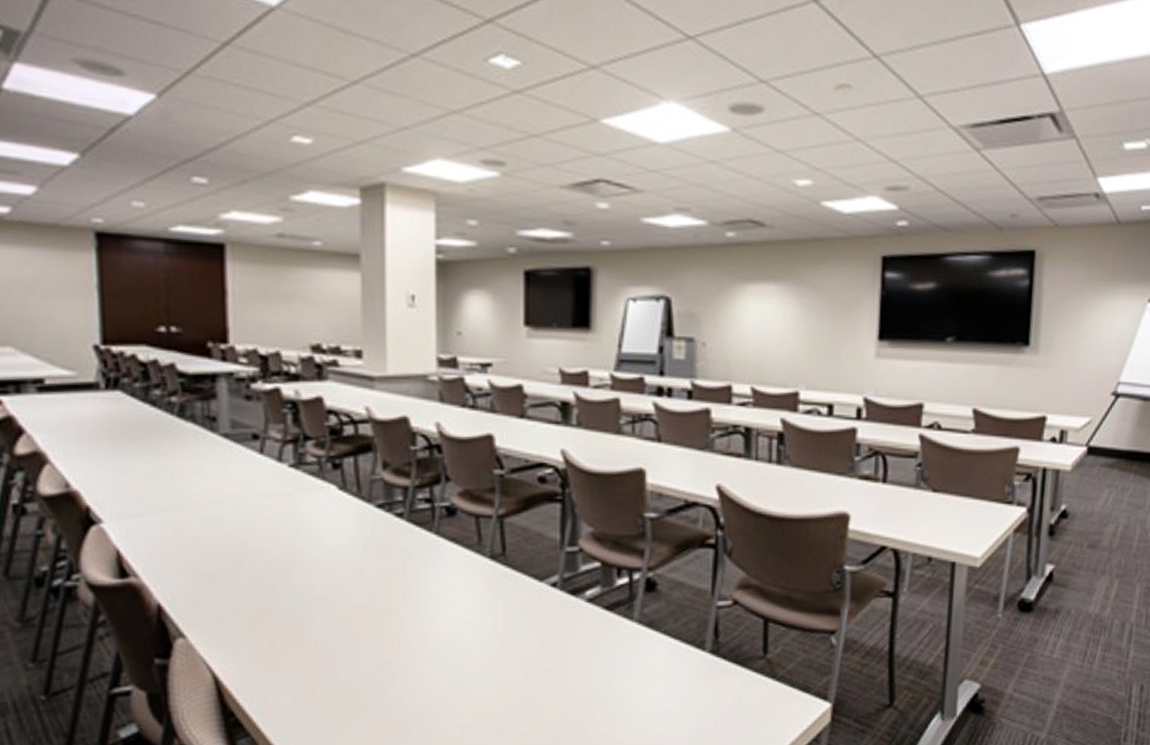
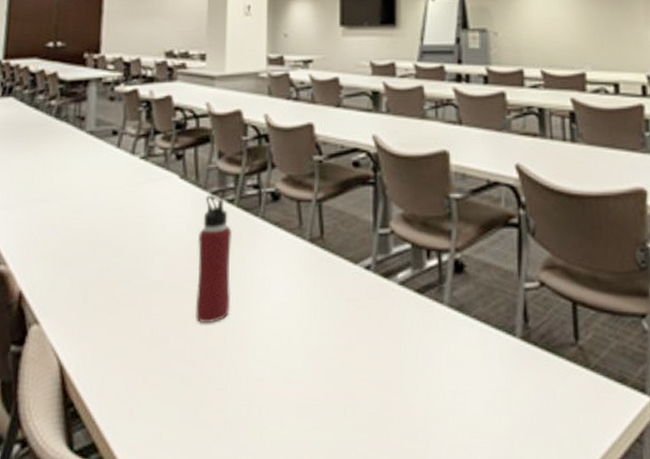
water bottle: none [362,508,405,637] -> present [196,195,233,323]

